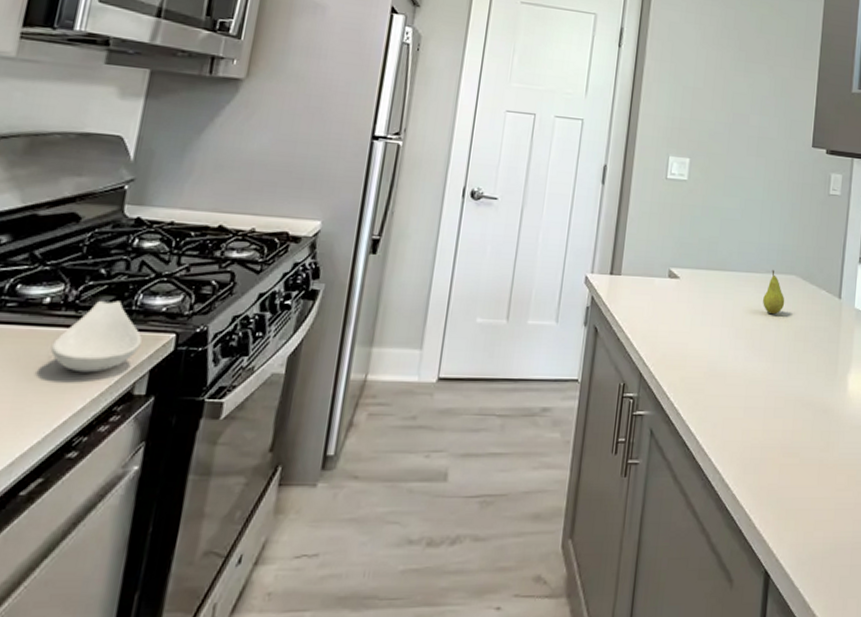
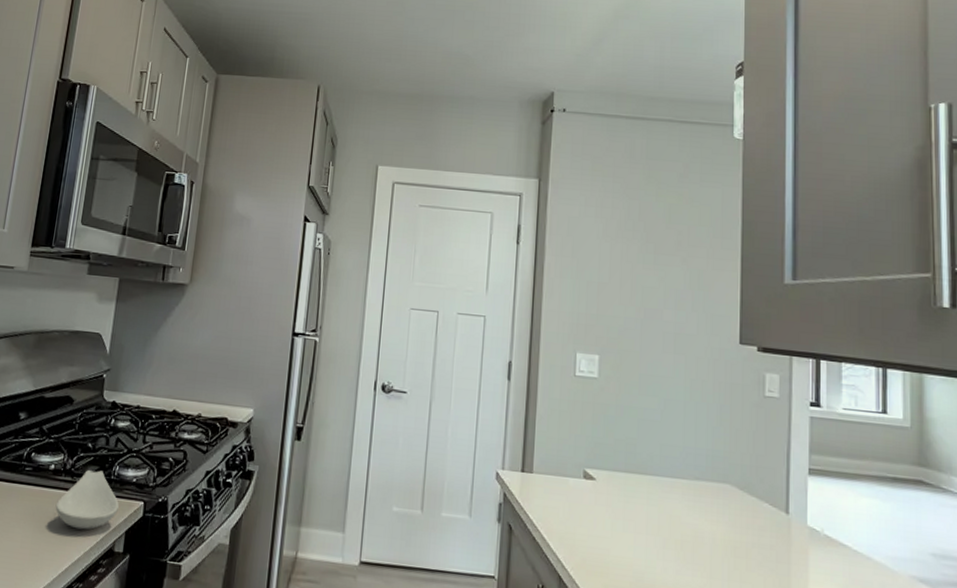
fruit: present [763,270,785,315] -> none [693,477,719,526]

